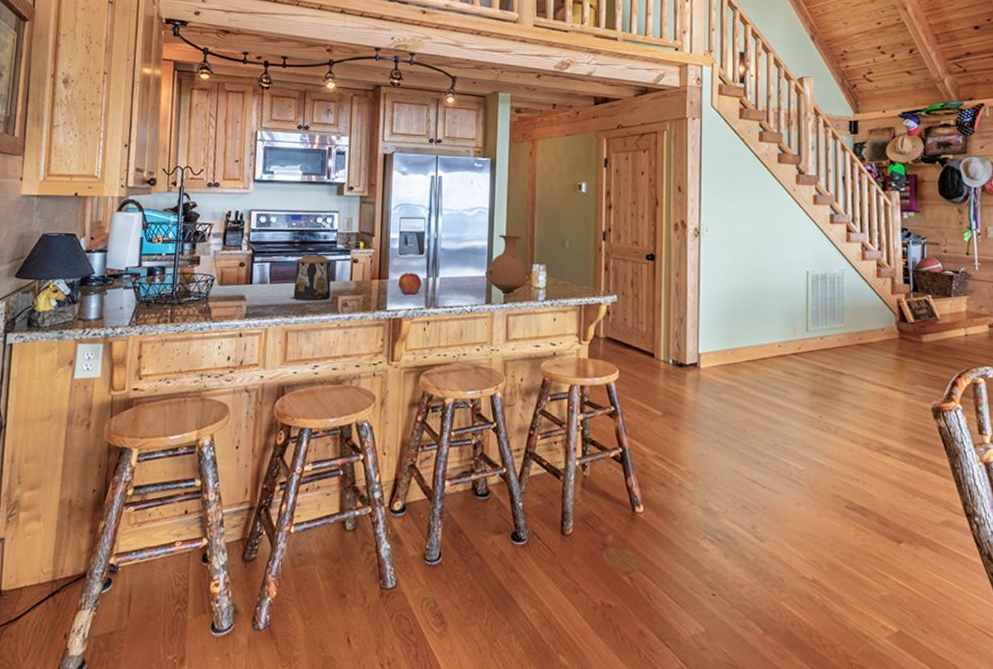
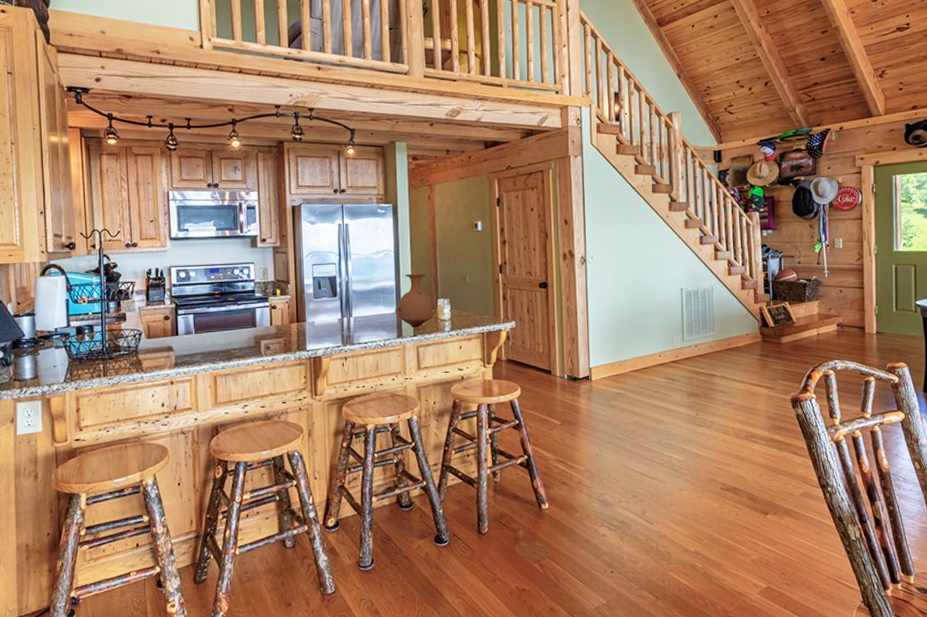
canister: present [289,255,332,302] -> none [215,304,253,348]
fruit: present [398,271,422,296] -> none [315,314,338,336]

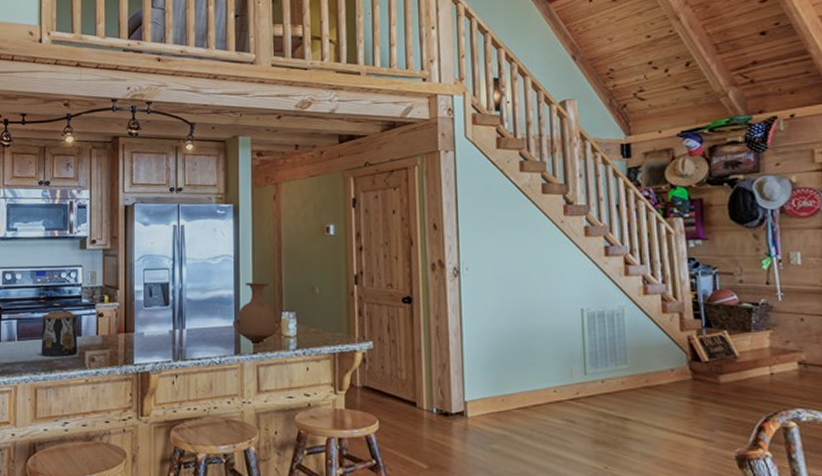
canister: none [215,304,253,348] -> present [37,310,78,358]

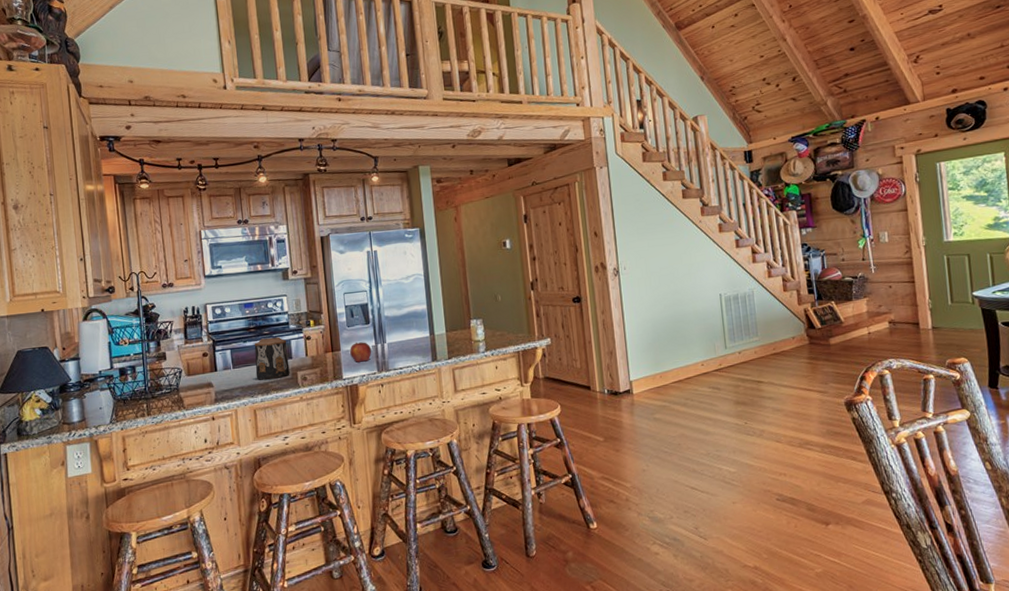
fruit: none [145,324,169,349] -> present [350,341,372,364]
vase: present [232,283,281,345] -> none [427,295,470,351]

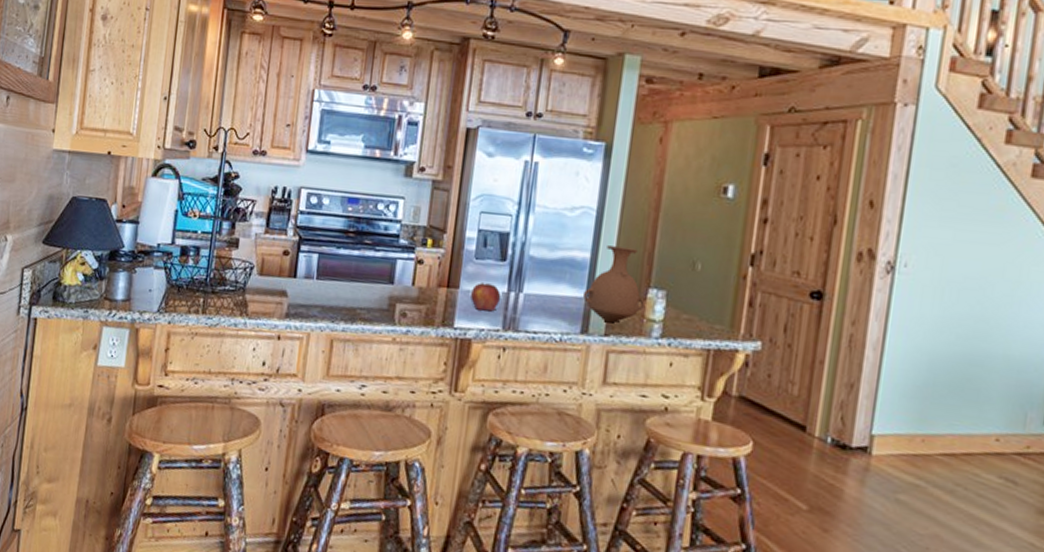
canister: present [253,337,290,381] -> none [338,248,392,307]
vase: none [427,295,470,351] -> present [582,246,645,325]

